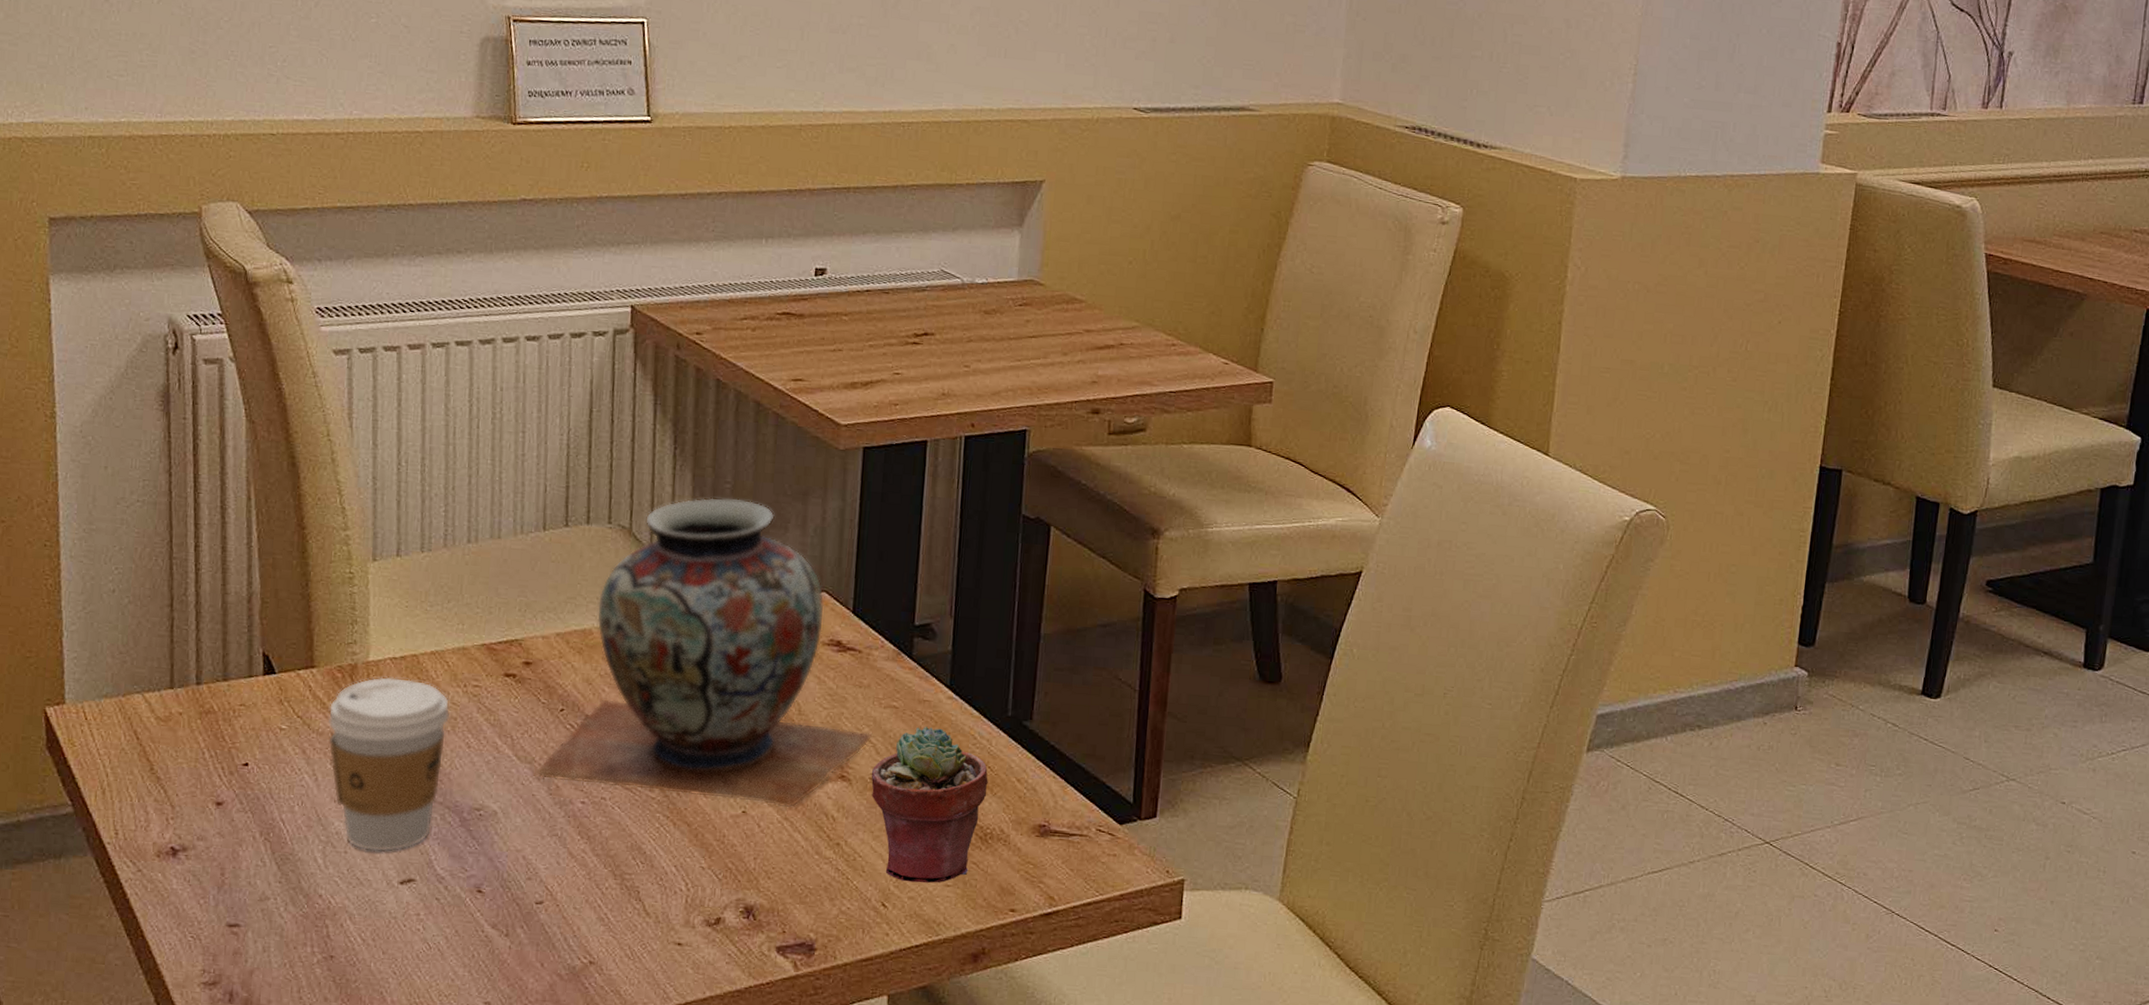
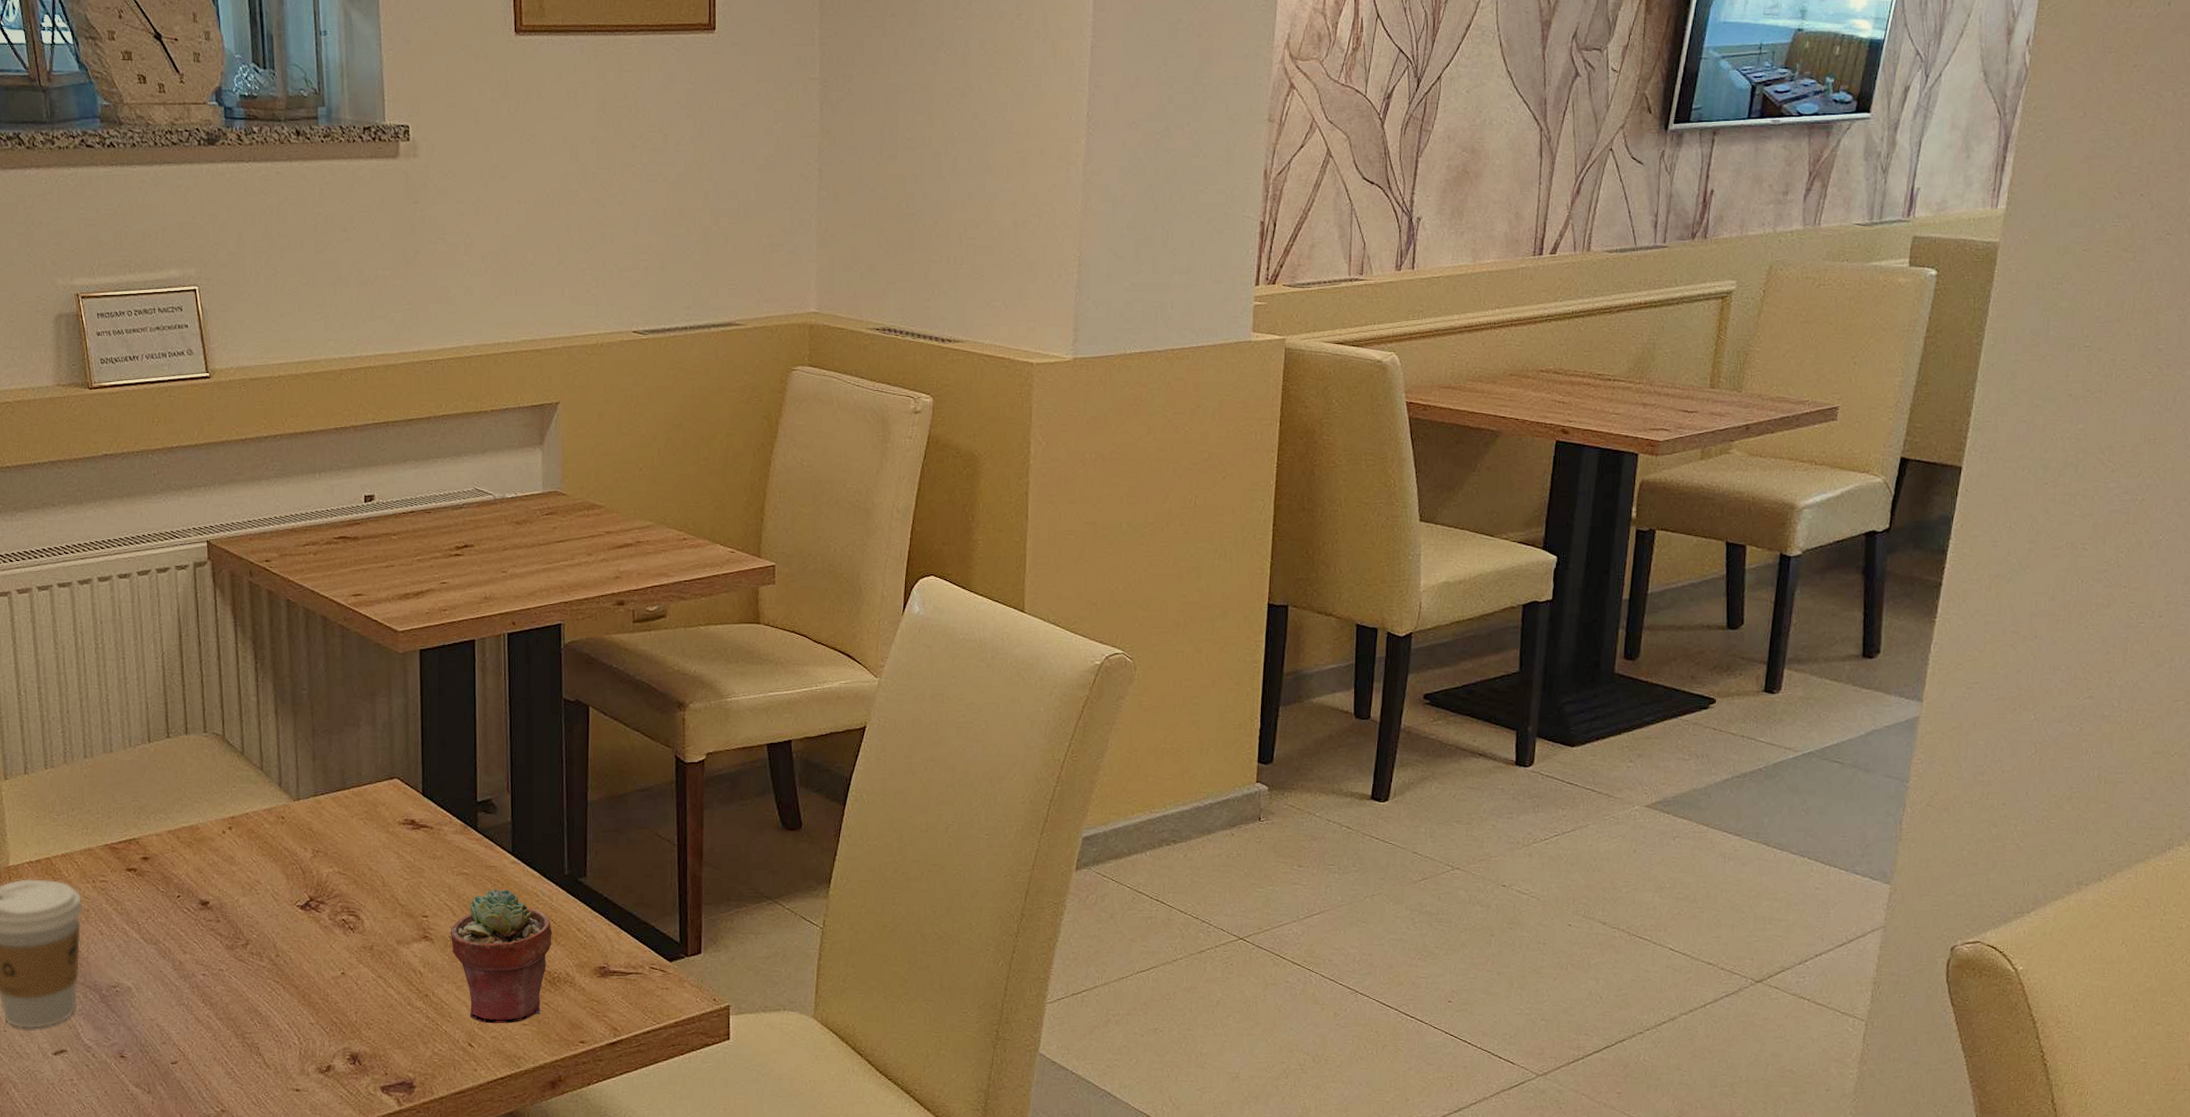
decorative vase: present [535,497,873,808] -> none [160,702,449,967]

